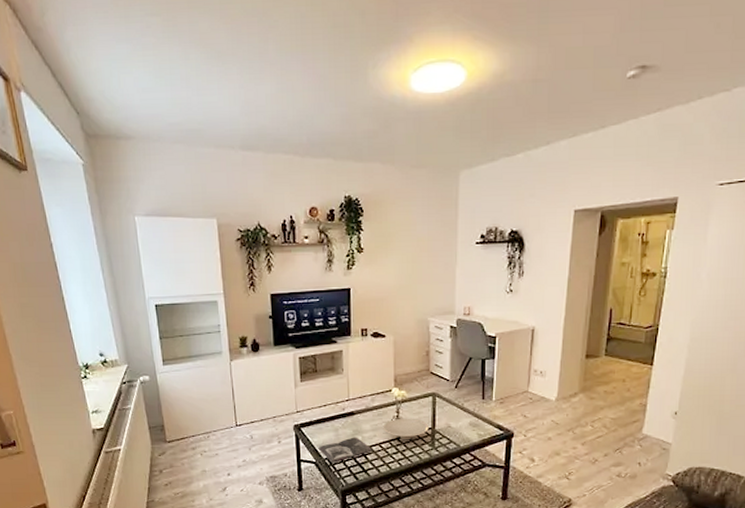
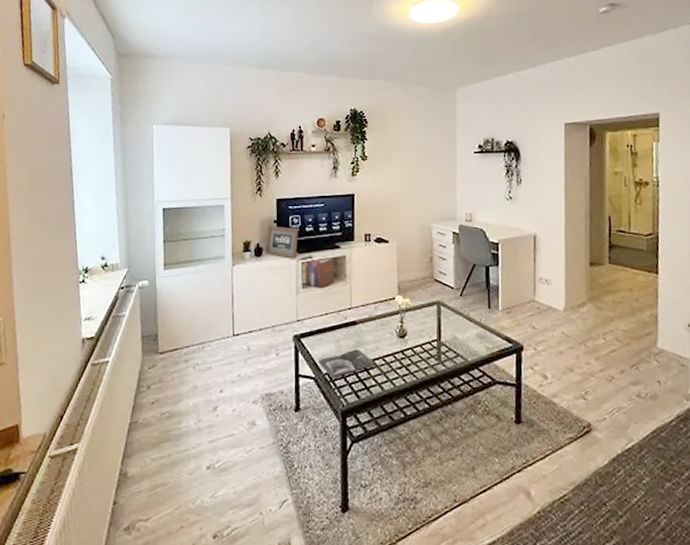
picture frame: none [262,321,294,354] -> present [265,225,298,259]
books: none [294,350,331,382] -> present [296,255,333,289]
bowl: present [383,418,429,440] -> none [386,328,434,353]

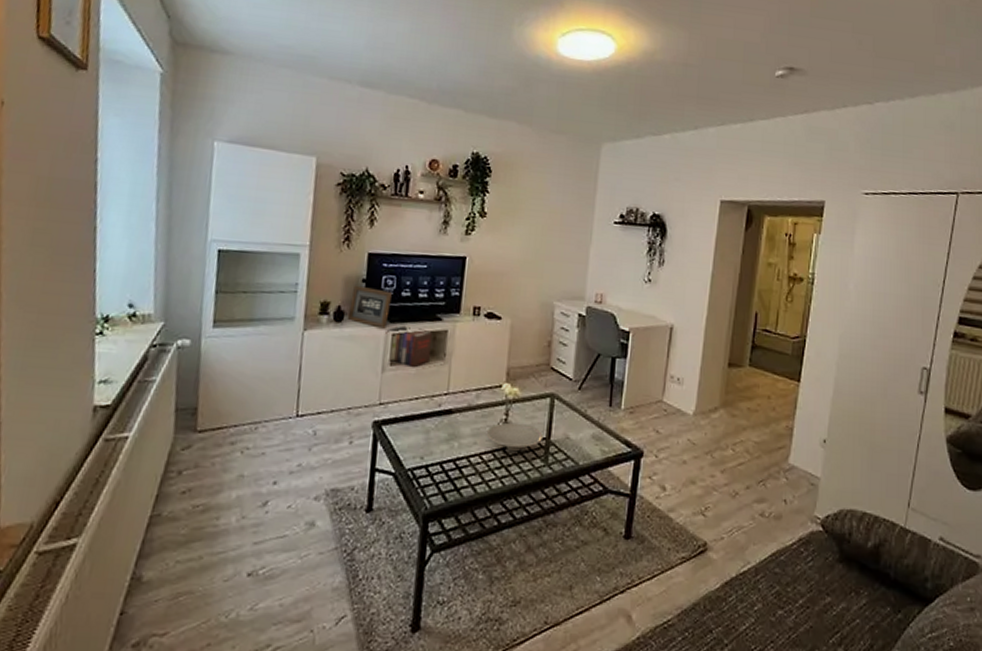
magazine: present [319,349,376,378] -> none [401,442,471,476]
bowl: none [386,328,434,353] -> present [486,422,543,452]

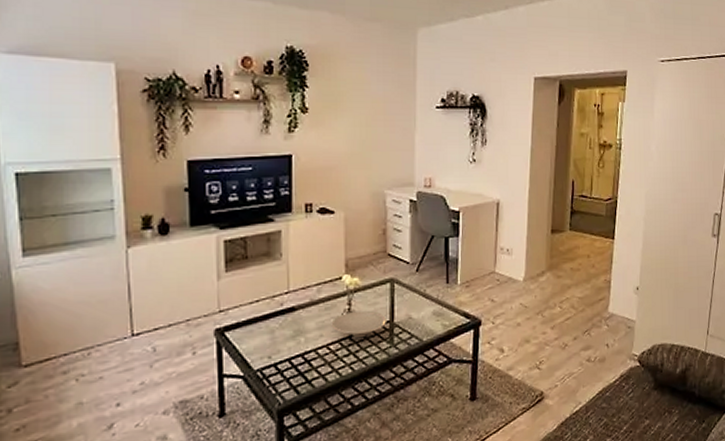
picture frame: present [347,285,392,329] -> none [173,195,218,237]
books: present [386,325,432,368] -> none [217,231,266,272]

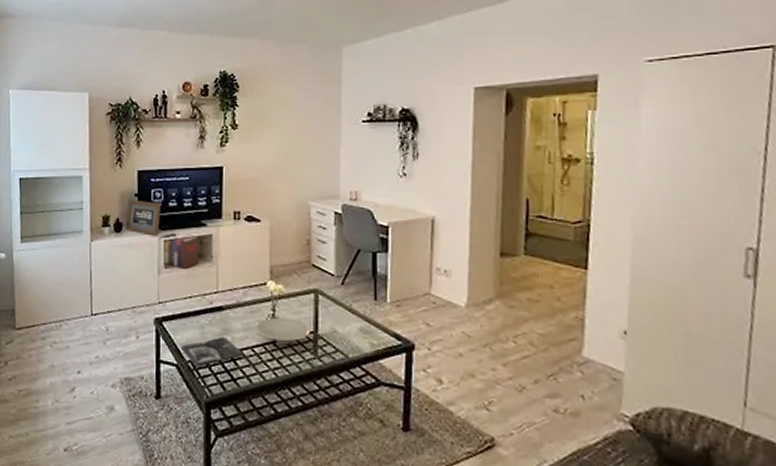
picture frame: none [173,195,218,237] -> present [125,199,161,236]
books: none [217,231,266,272] -> present [158,232,199,270]
magazine: none [248,339,319,375] -> present [181,337,244,367]

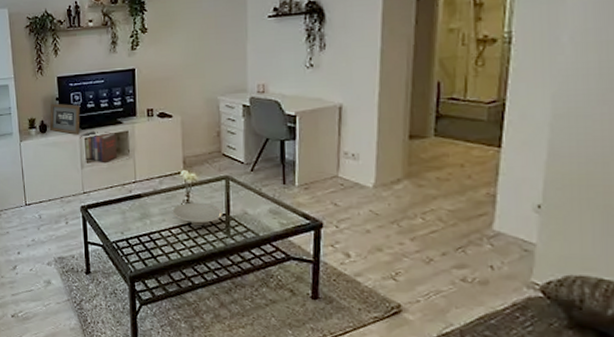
magazine: present [181,337,244,367] -> none [106,220,162,247]

